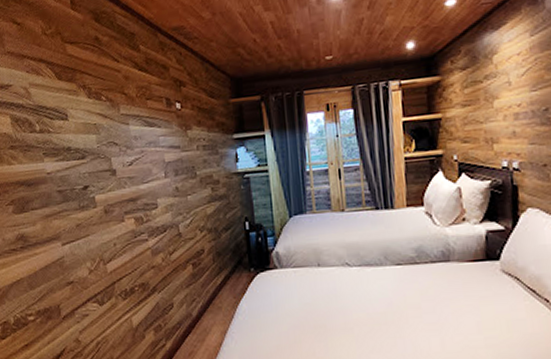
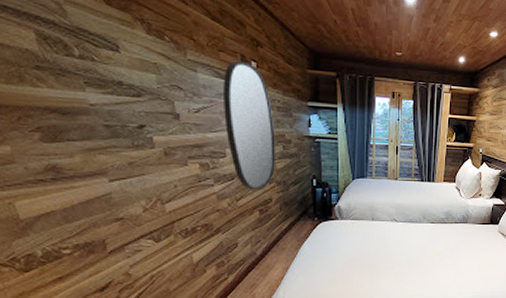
home mirror: none [152,104,205,242] -> present [223,60,275,190]

